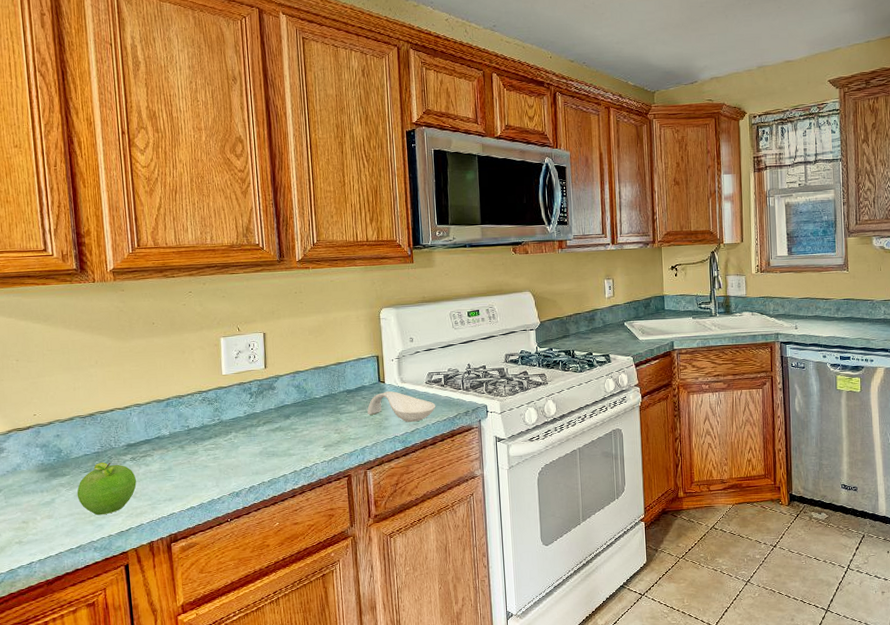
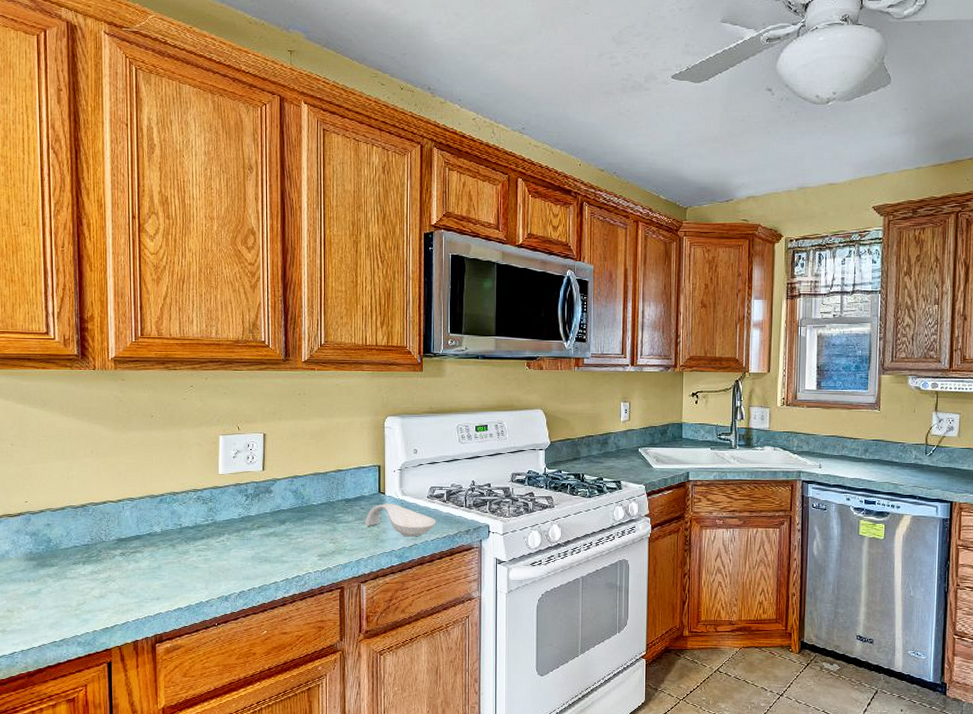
fruit: present [77,462,137,516] -> none [64,555,125,610]

